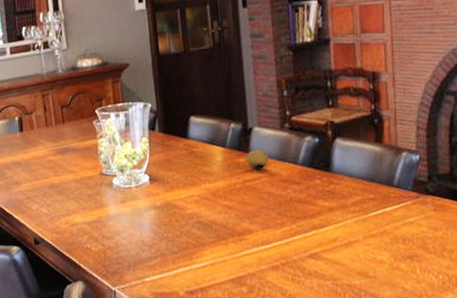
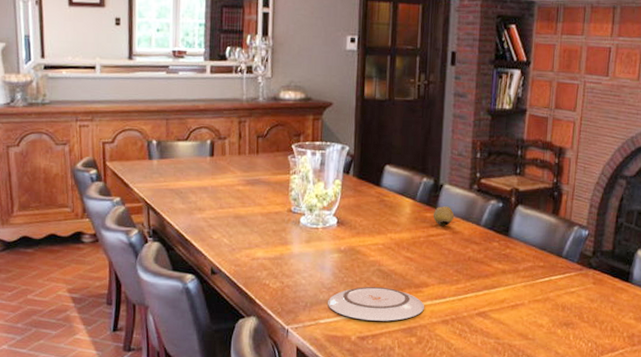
plate: none [151,238,251,274] -> present [328,286,424,321]

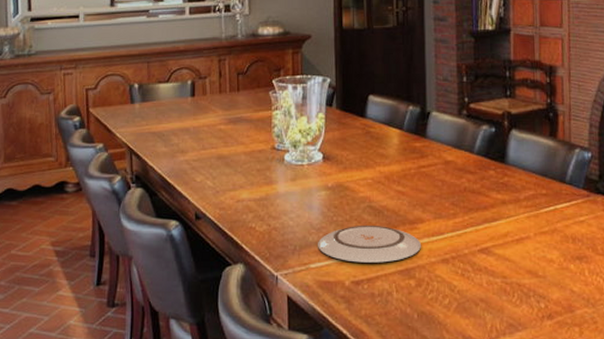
fruit: present [433,206,454,226] -> none [422,134,444,156]

